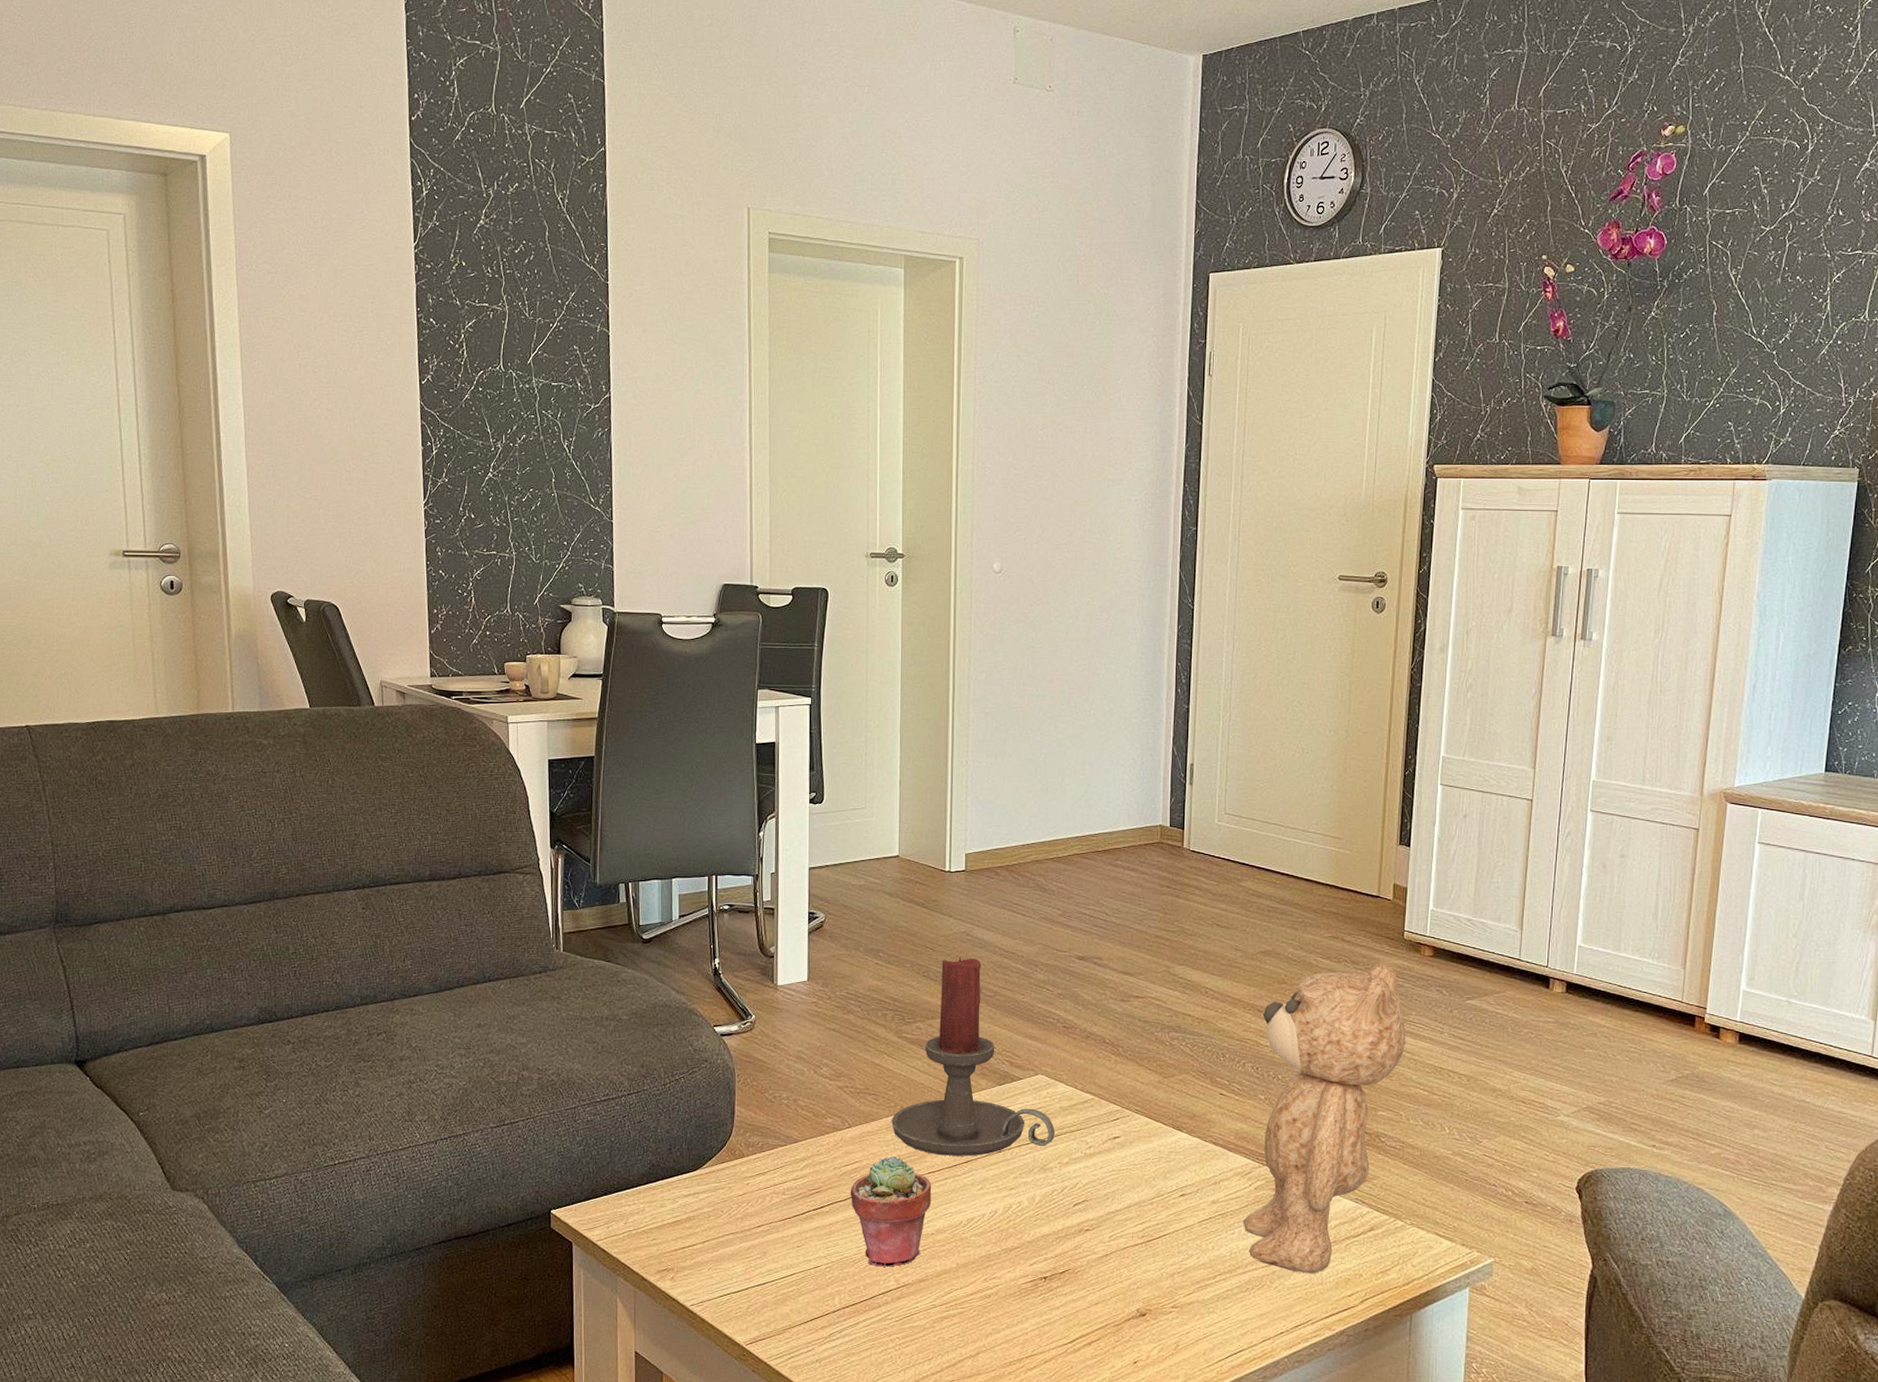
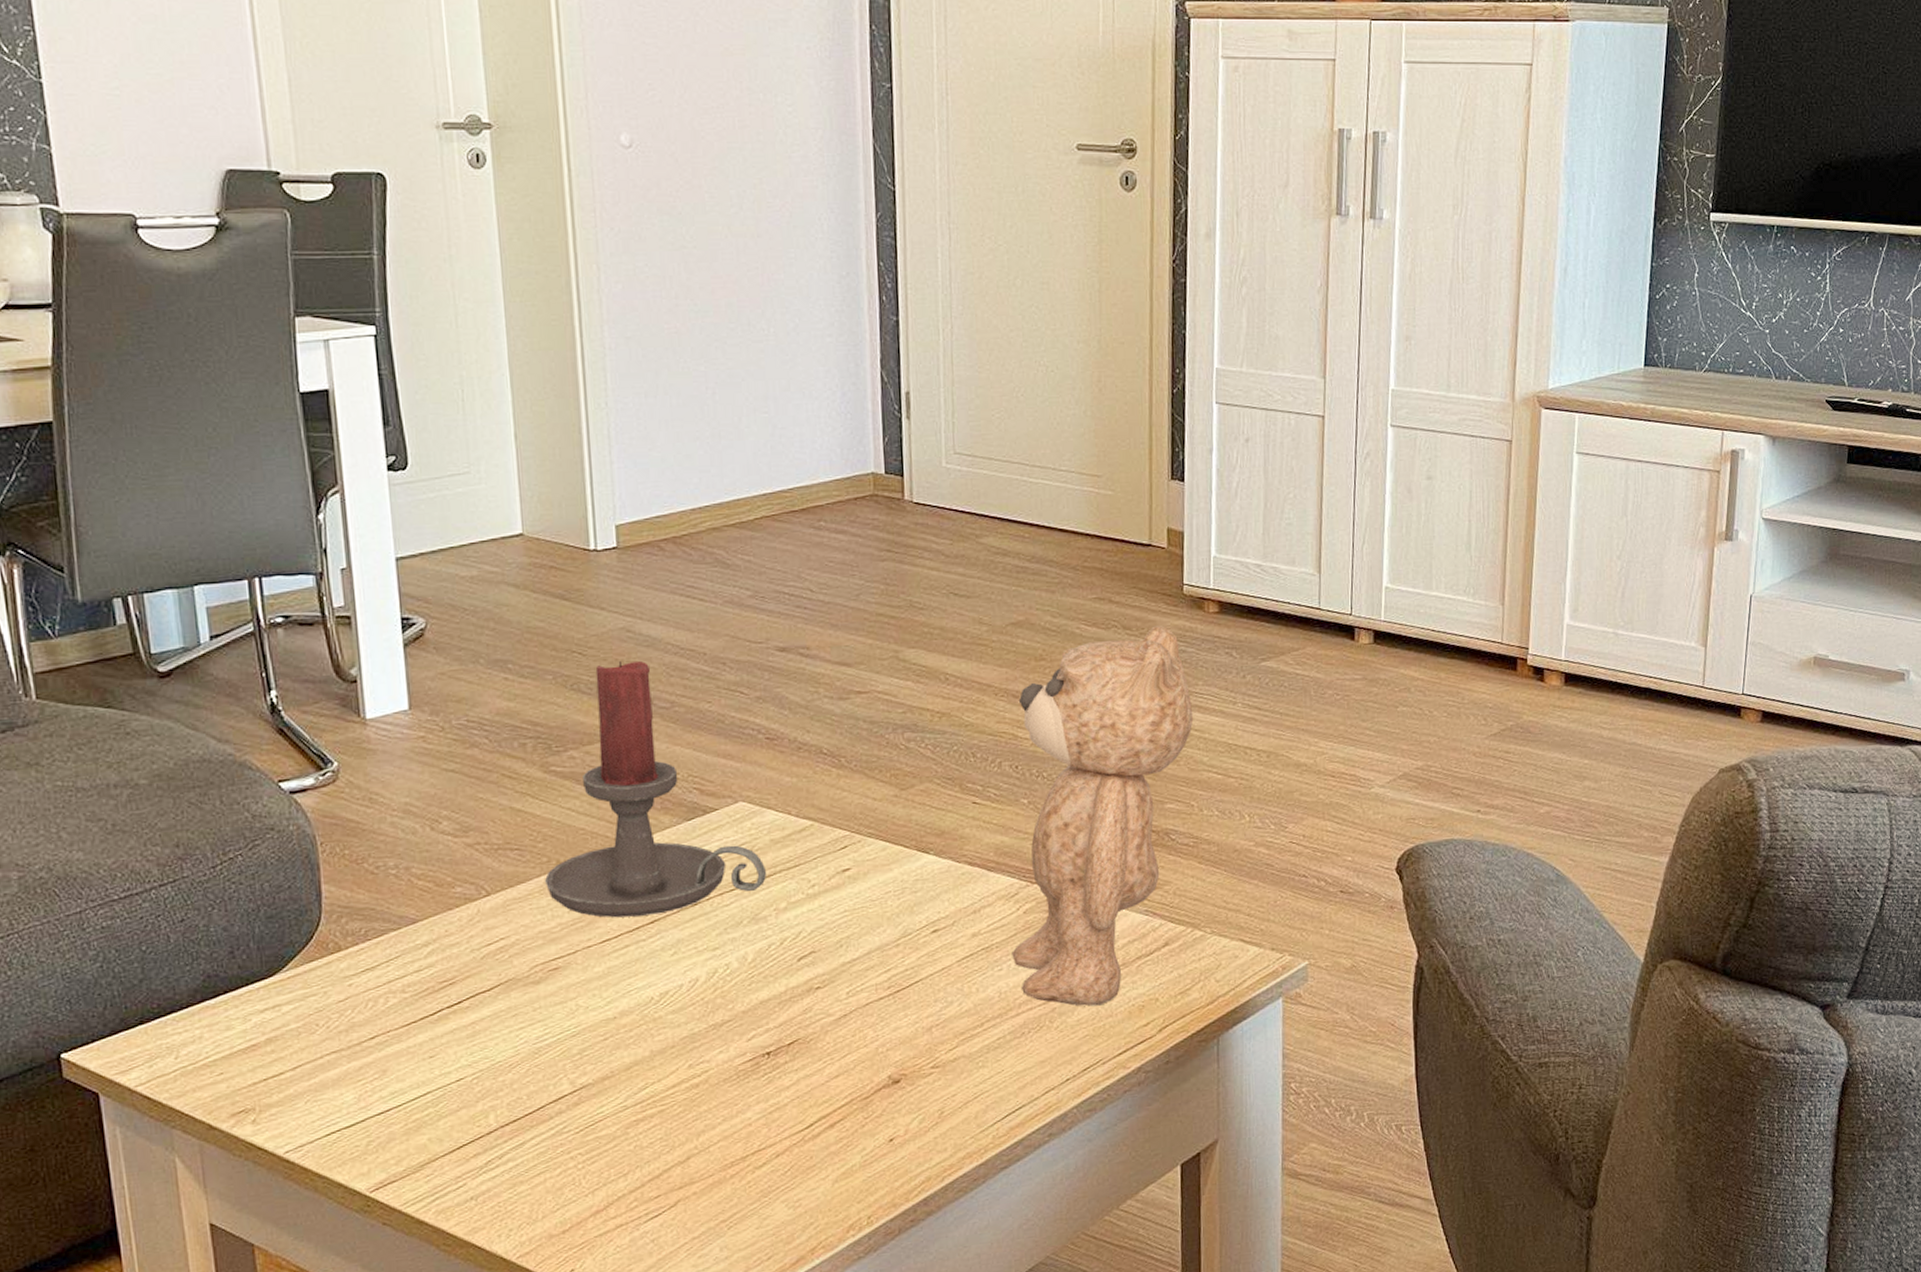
potted succulent: present [850,1155,932,1267] -> none [496,925,610,1068]

